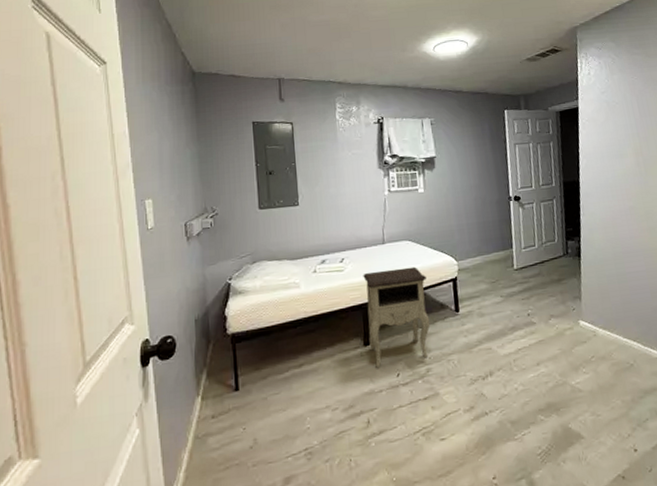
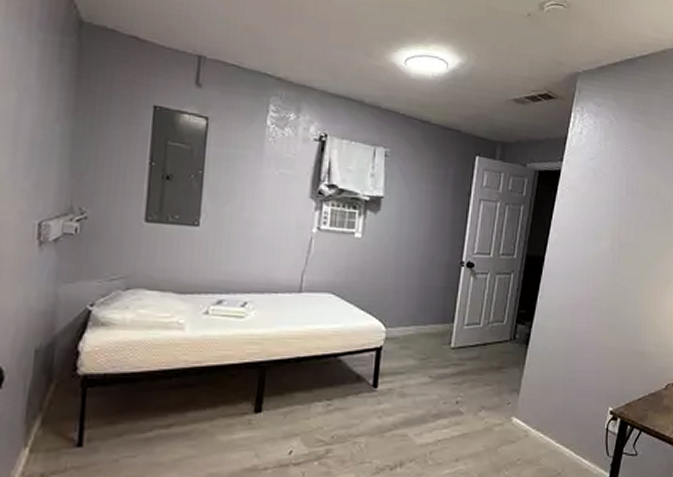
nightstand: present [363,266,430,368] -> none [261,324,345,440]

